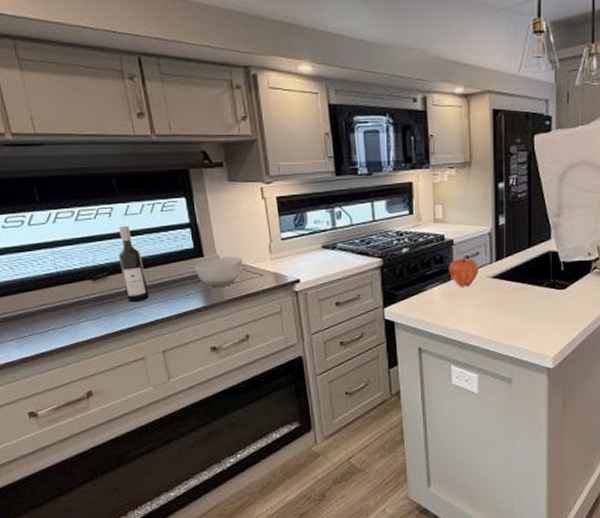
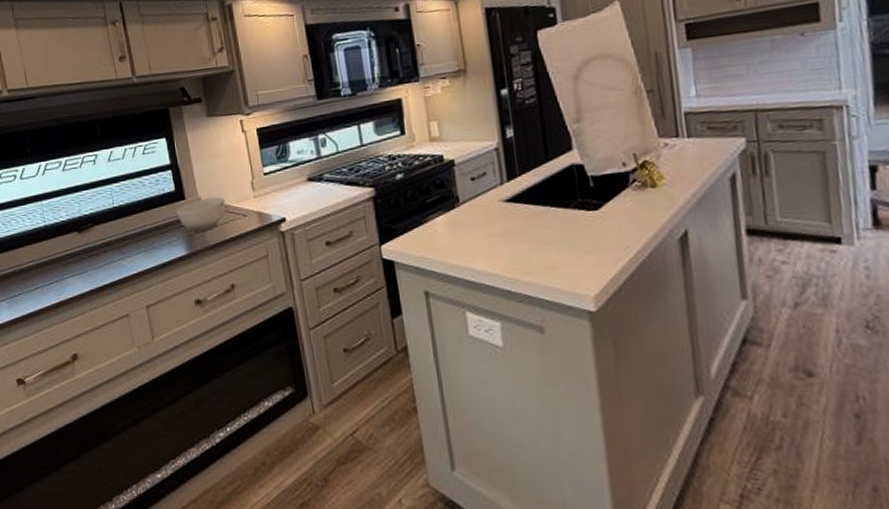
bottle: present [119,225,150,303] -> none [103,172,133,254]
fruit: present [449,255,479,287] -> none [452,176,489,215]

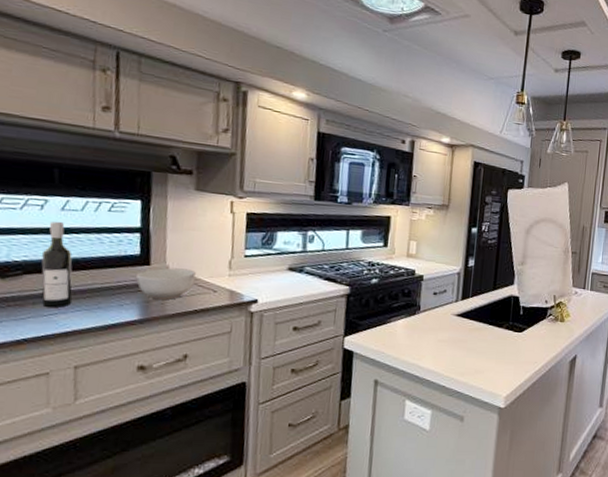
bottle: none [103,172,133,254] -> present [41,221,73,308]

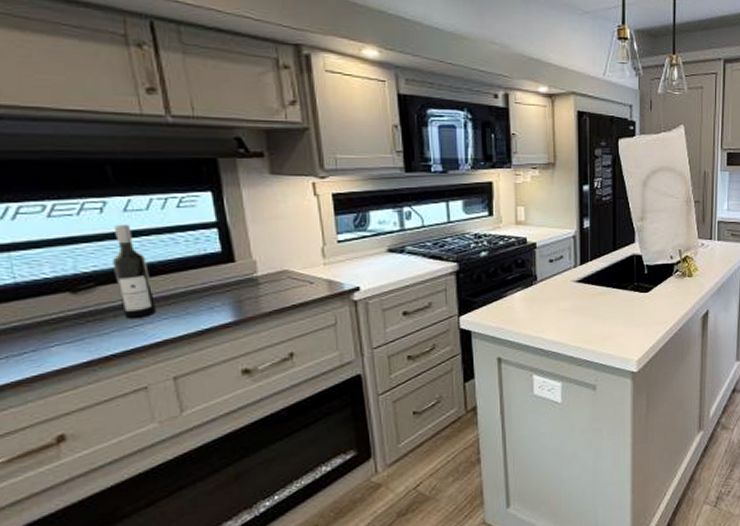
bowl: present [135,268,196,300] -> none [221,262,288,299]

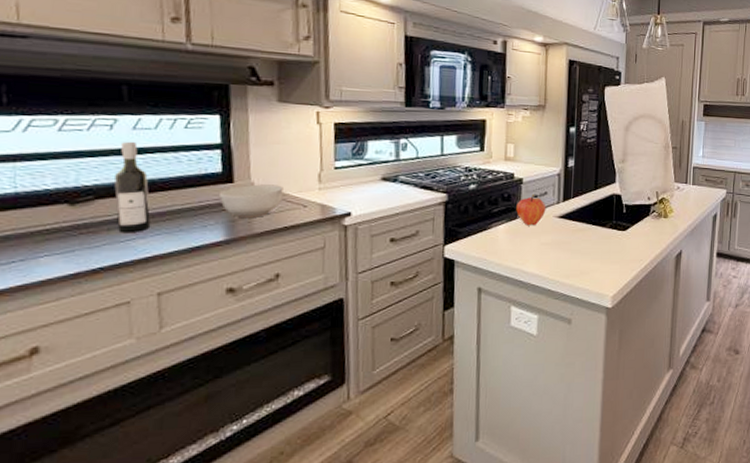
bowl: none [221,262,288,299] -> present [218,184,284,219]
fruit: none [531,258,563,292] -> present [516,194,546,226]

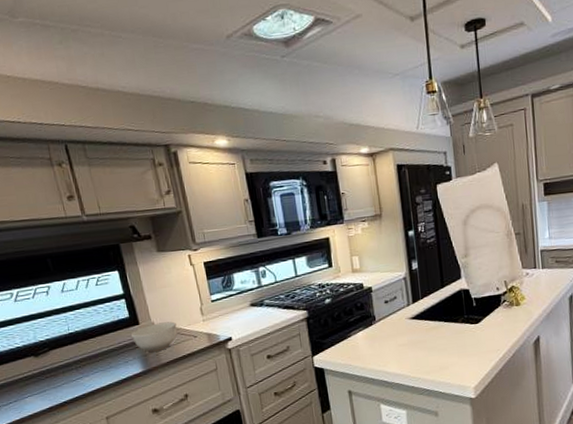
bottle: present [114,141,151,234] -> none [57,301,90,374]
fruit: present [516,194,546,226] -> none [370,300,398,330]

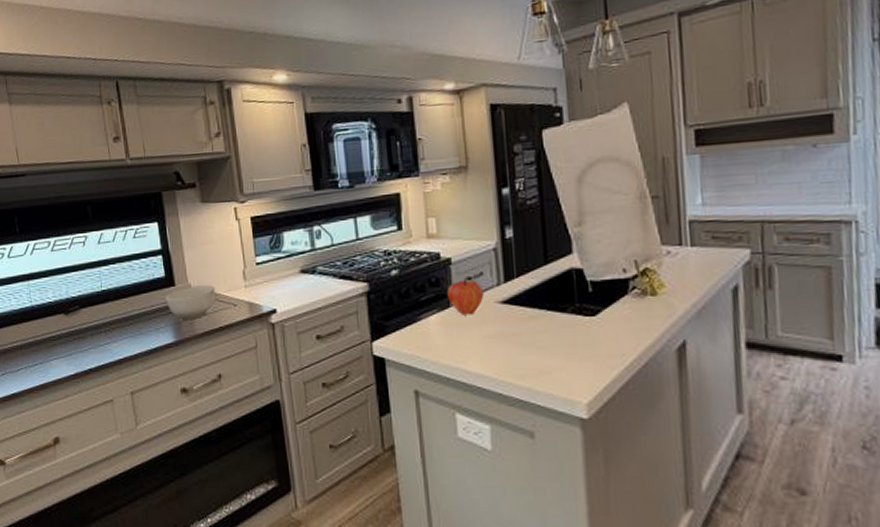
fruit: none [370,300,398,330] -> present [447,275,485,315]

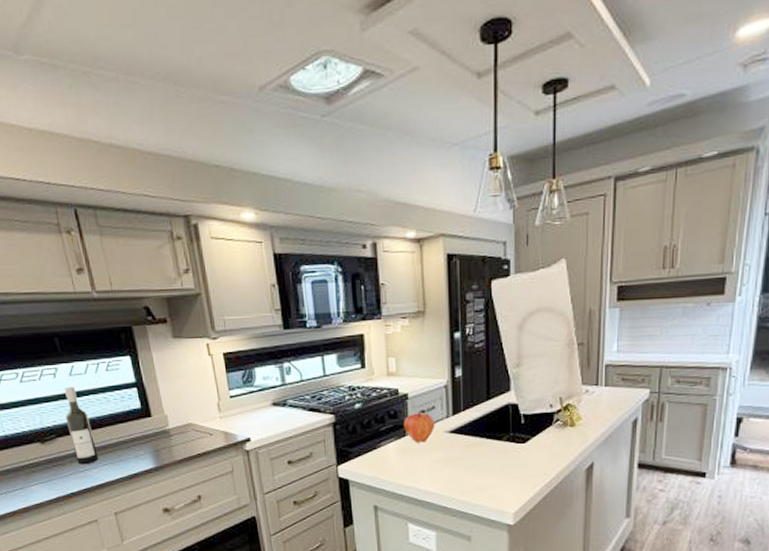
bottle: none [91,254,120,338] -> present [64,386,99,465]
bowl: present [165,285,216,320] -> none [142,416,192,448]

